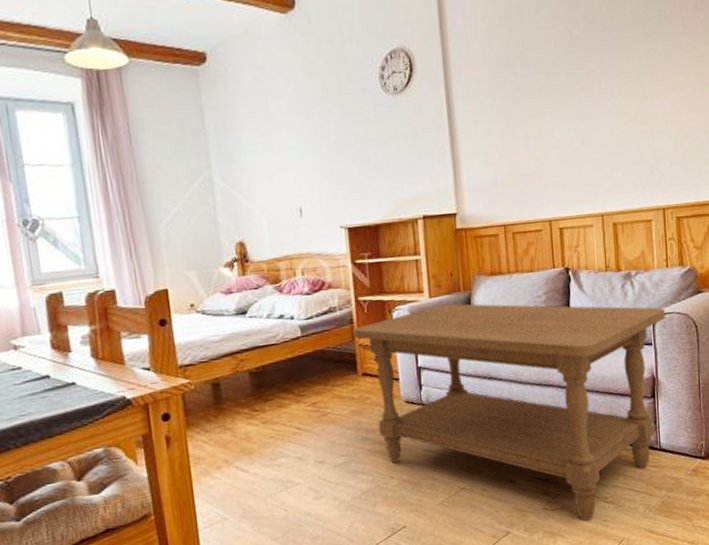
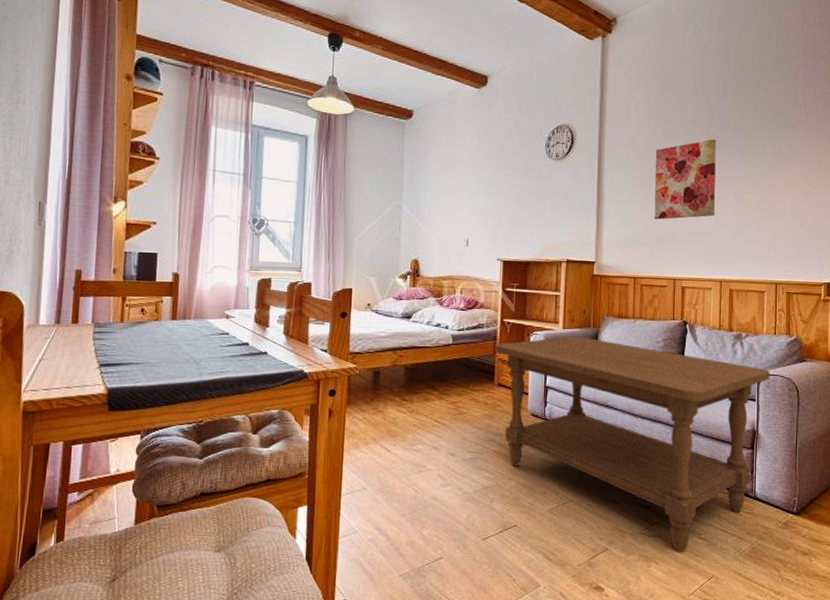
wall art: none [512,44,589,153] -> present [654,139,716,220]

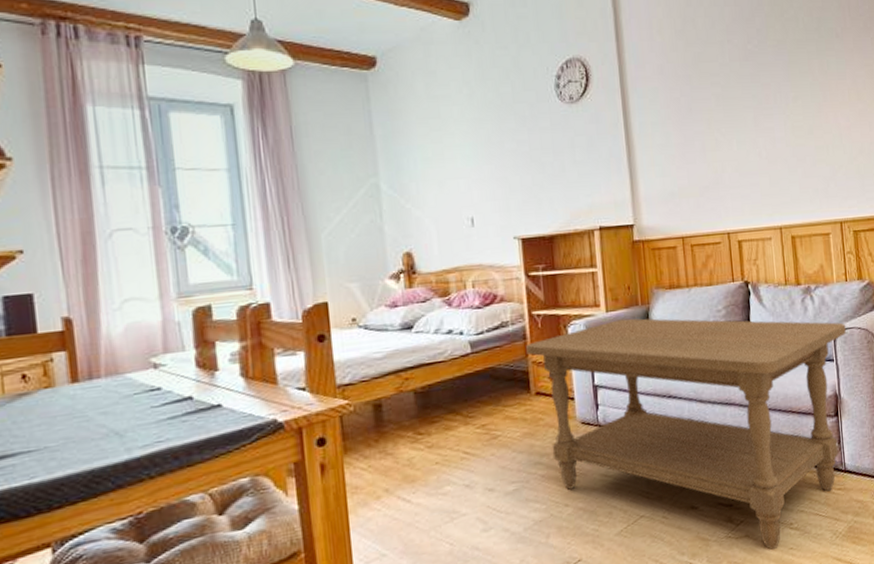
wall art: present [654,139,716,220] -> none [688,59,765,164]

